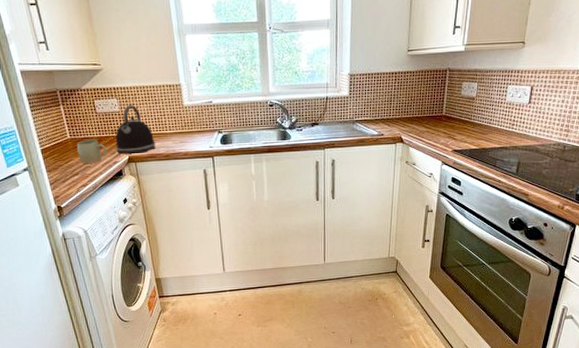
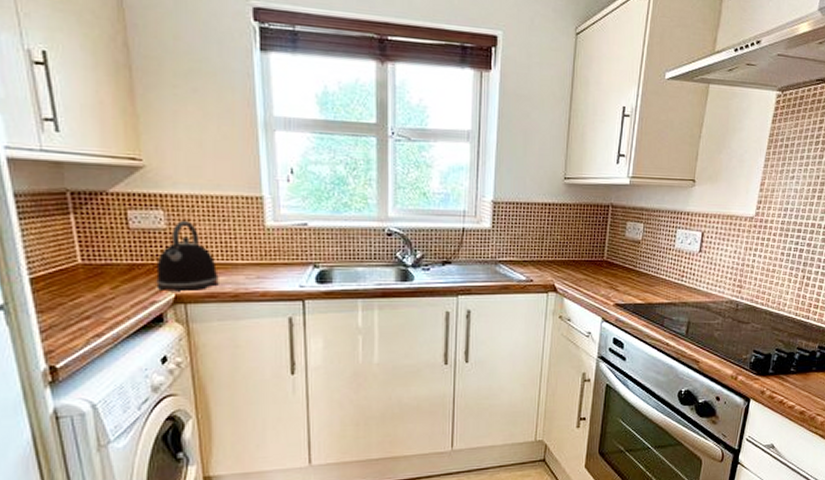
mug: present [76,140,107,165] -> none [91,267,141,304]

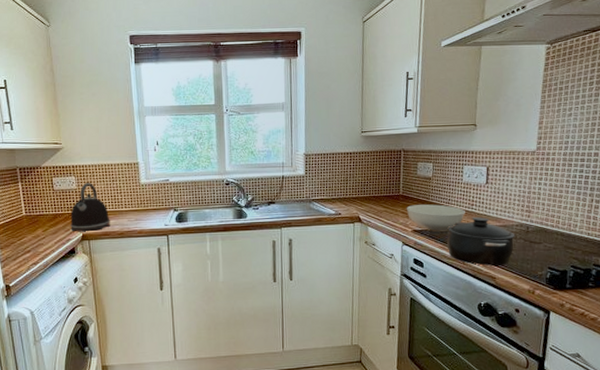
bowl: none [609,273,674,306] -> present [406,204,465,231]
saucepan: none [652,291,724,349] -> present [447,217,516,267]

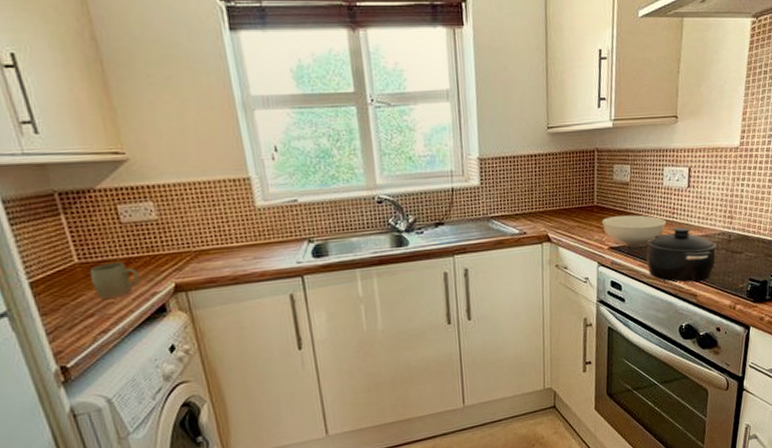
mug: none [31,217,61,242] -> present [90,262,140,301]
kettle: present [70,183,110,232] -> none [152,209,217,282]

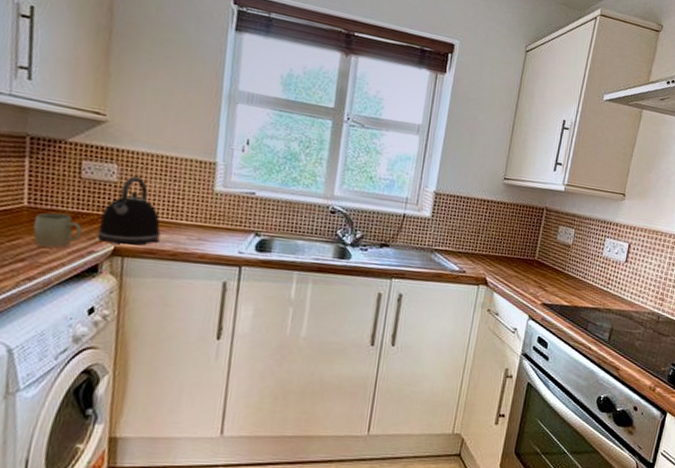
kettle: none [152,209,217,282] -> present [97,176,161,246]
bowl: present [601,214,666,247] -> none [539,273,600,309]
saucepan: present [646,226,718,283] -> none [575,297,646,357]

